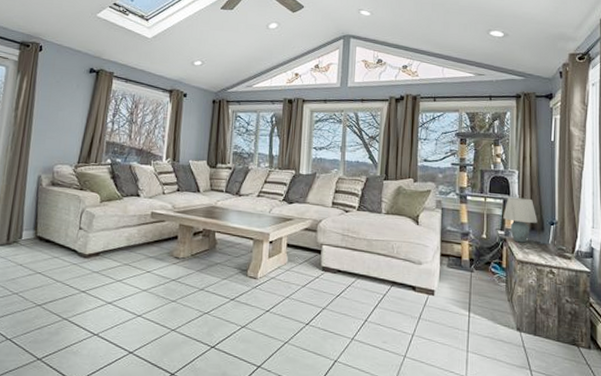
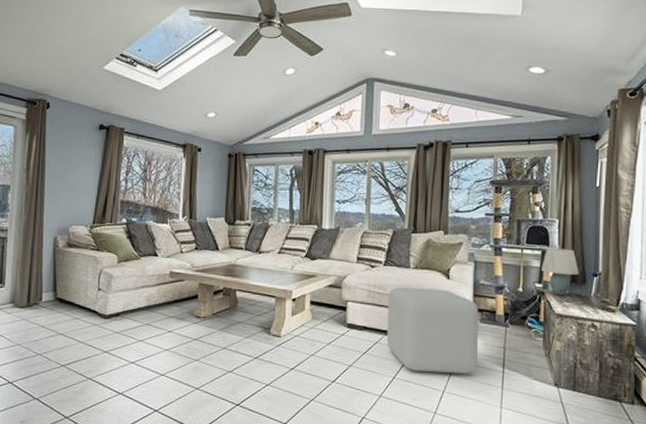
pouf: none [359,231,446,318] -> present [387,287,479,374]

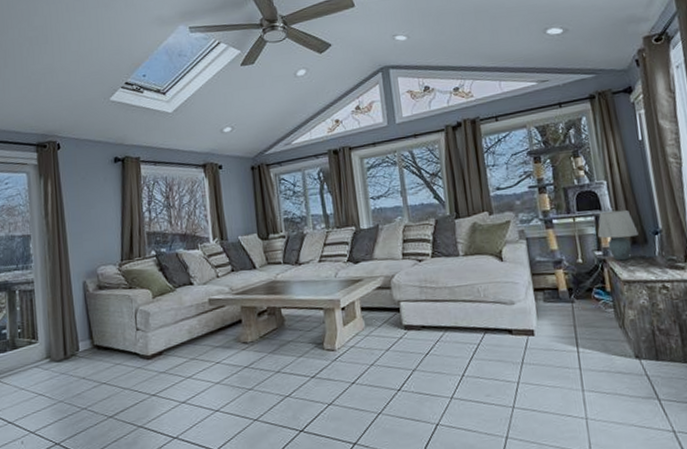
pouf: present [387,287,479,374] -> none [441,273,549,365]

